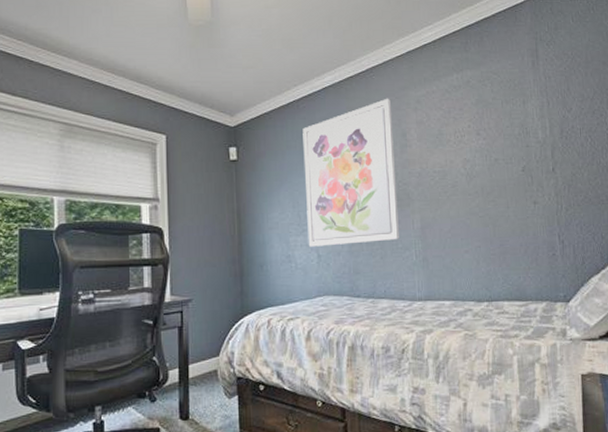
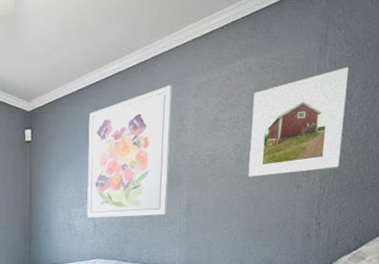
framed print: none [475,80,571,195] -> present [248,66,349,178]

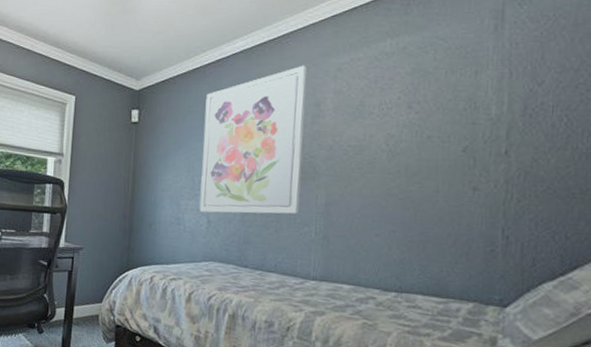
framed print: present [248,66,349,178] -> none [405,47,537,175]

